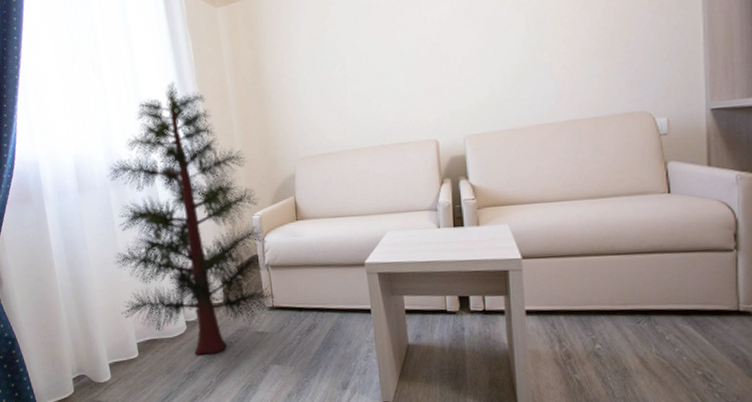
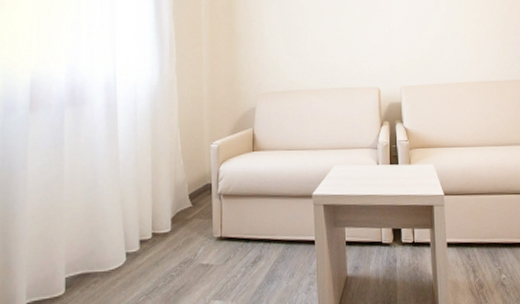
pine tree: present [107,81,276,355] -> none [53,12,225,291]

